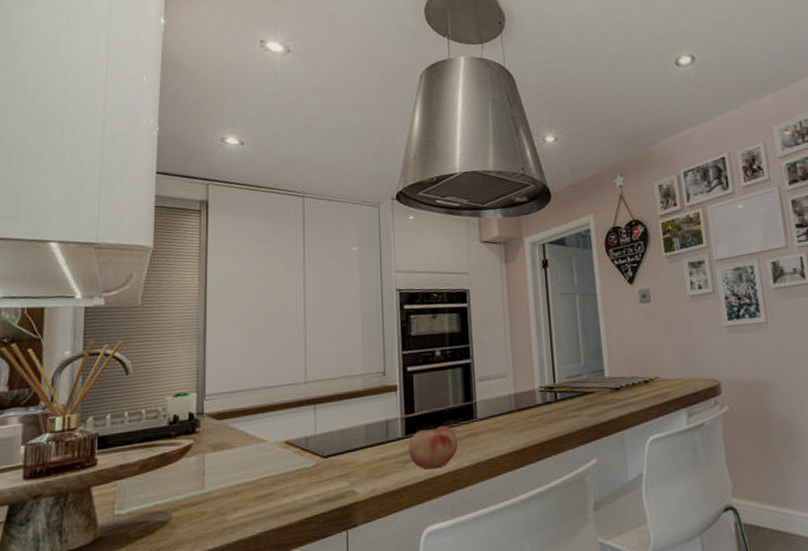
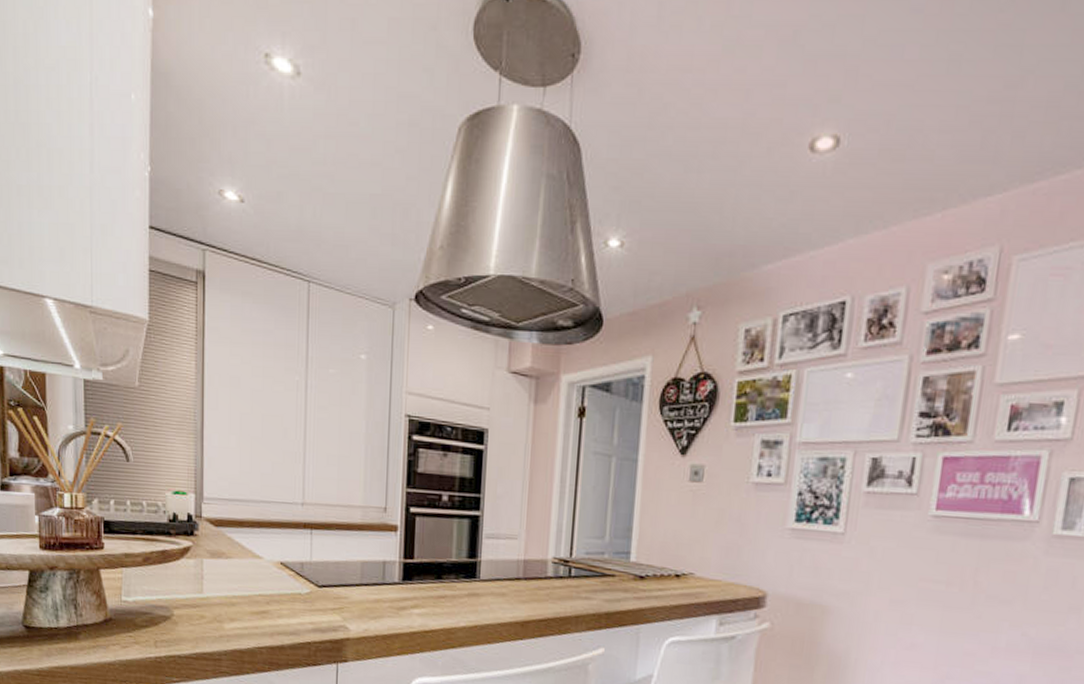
fruit: present [408,425,458,469] -> none [404,578,456,622]

